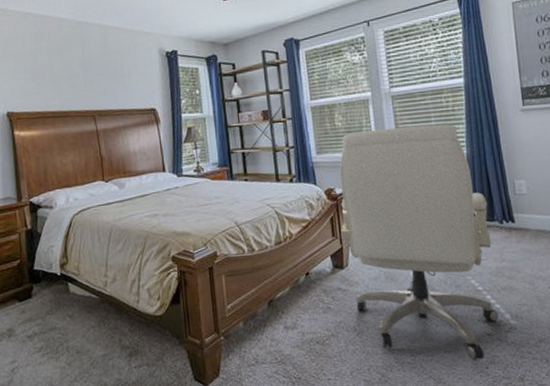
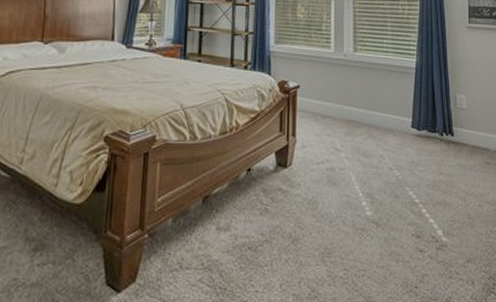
chair: present [339,124,499,361] -> none [289,26,431,278]

